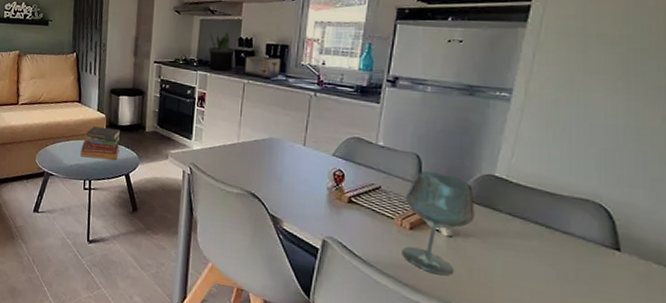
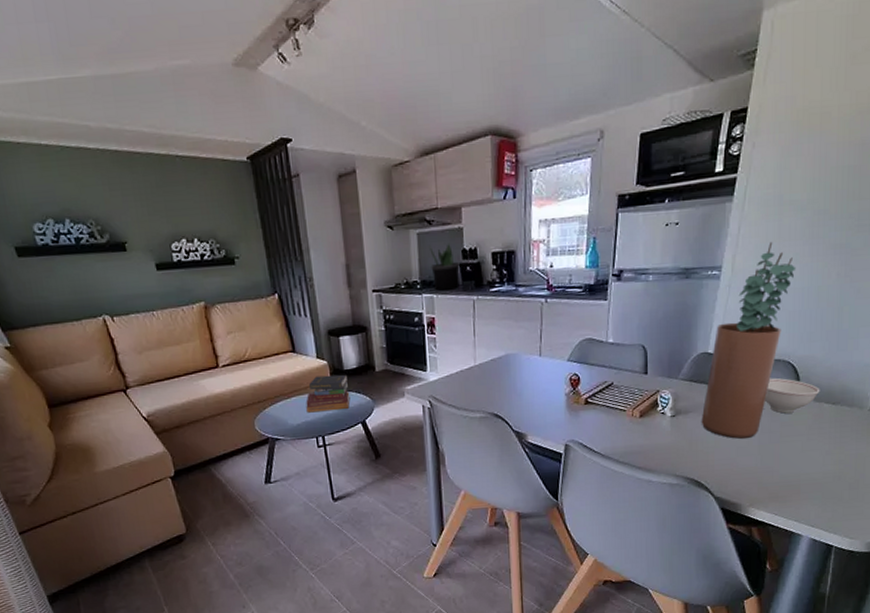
toaster: present [244,55,281,79] -> none [471,266,509,292]
wine glass: present [401,170,475,276] -> none [634,359,692,453]
vase: none [484,72,608,283] -> present [701,241,797,439]
bowl: none [567,218,646,265] -> present [764,377,820,414]

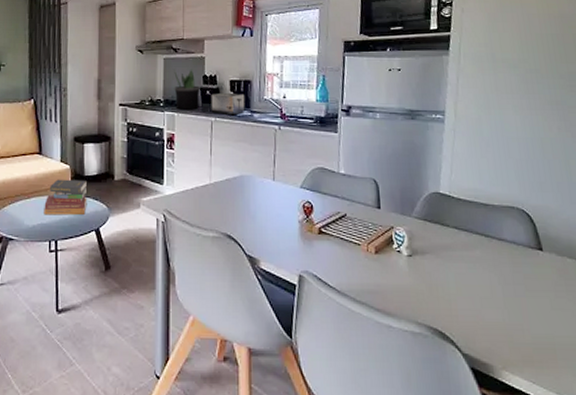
toaster: none [471,266,509,292] -> present [211,92,245,116]
vase: present [701,241,797,439] -> none [439,93,517,288]
bowl: present [764,377,820,414] -> none [503,225,561,265]

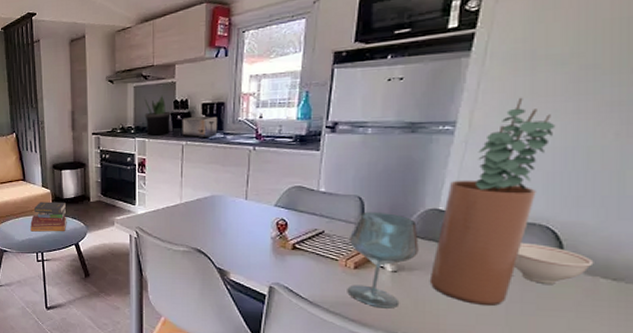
wine glass: none [368,194,428,295] -> present [347,211,419,309]
vase: none [439,93,517,288] -> present [429,97,556,306]
bowl: none [503,225,561,265] -> present [513,242,594,284]

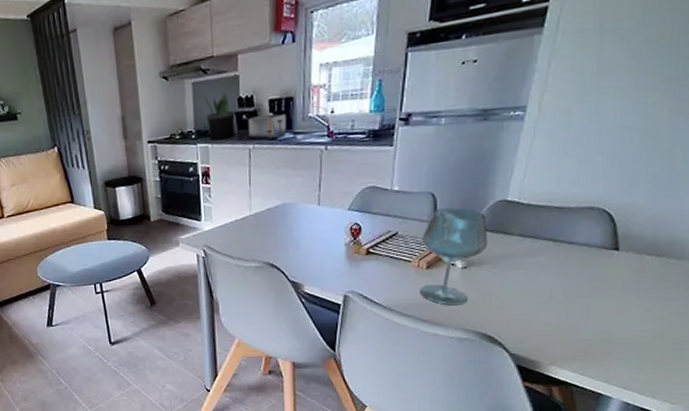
books: present [30,202,67,232] -> none [84,224,126,261]
vase: present [429,97,556,306] -> none [496,76,618,293]
bowl: present [513,242,594,284] -> none [572,227,642,266]

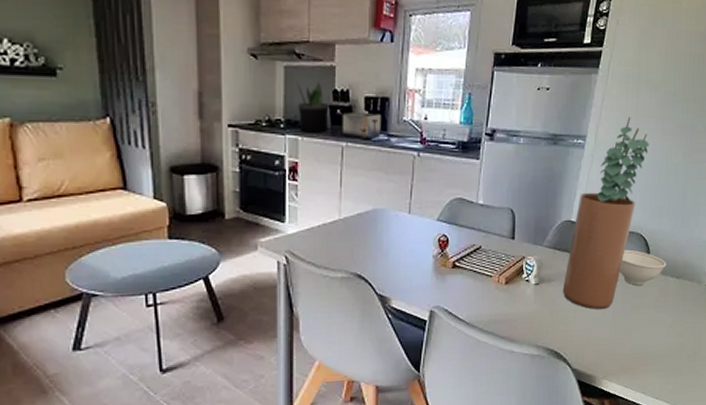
wine glass: present [419,207,488,306] -> none [499,224,556,322]
vase: none [496,76,618,293] -> present [562,116,650,309]
bowl: none [572,227,642,266] -> present [619,249,667,286]

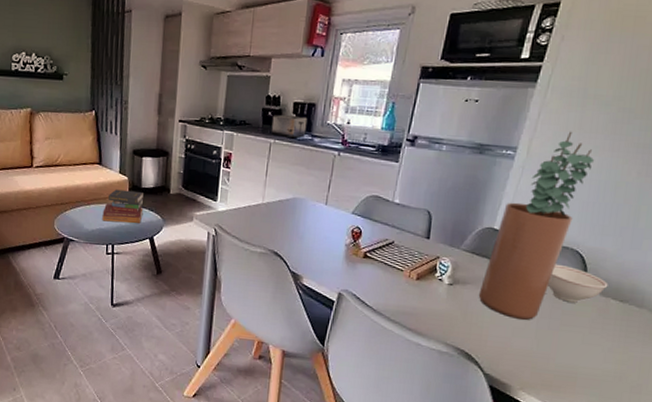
books: none [135,220,192,264] -> present [102,189,144,223]
planter: present [297,81,329,133] -> none [235,88,262,131]

